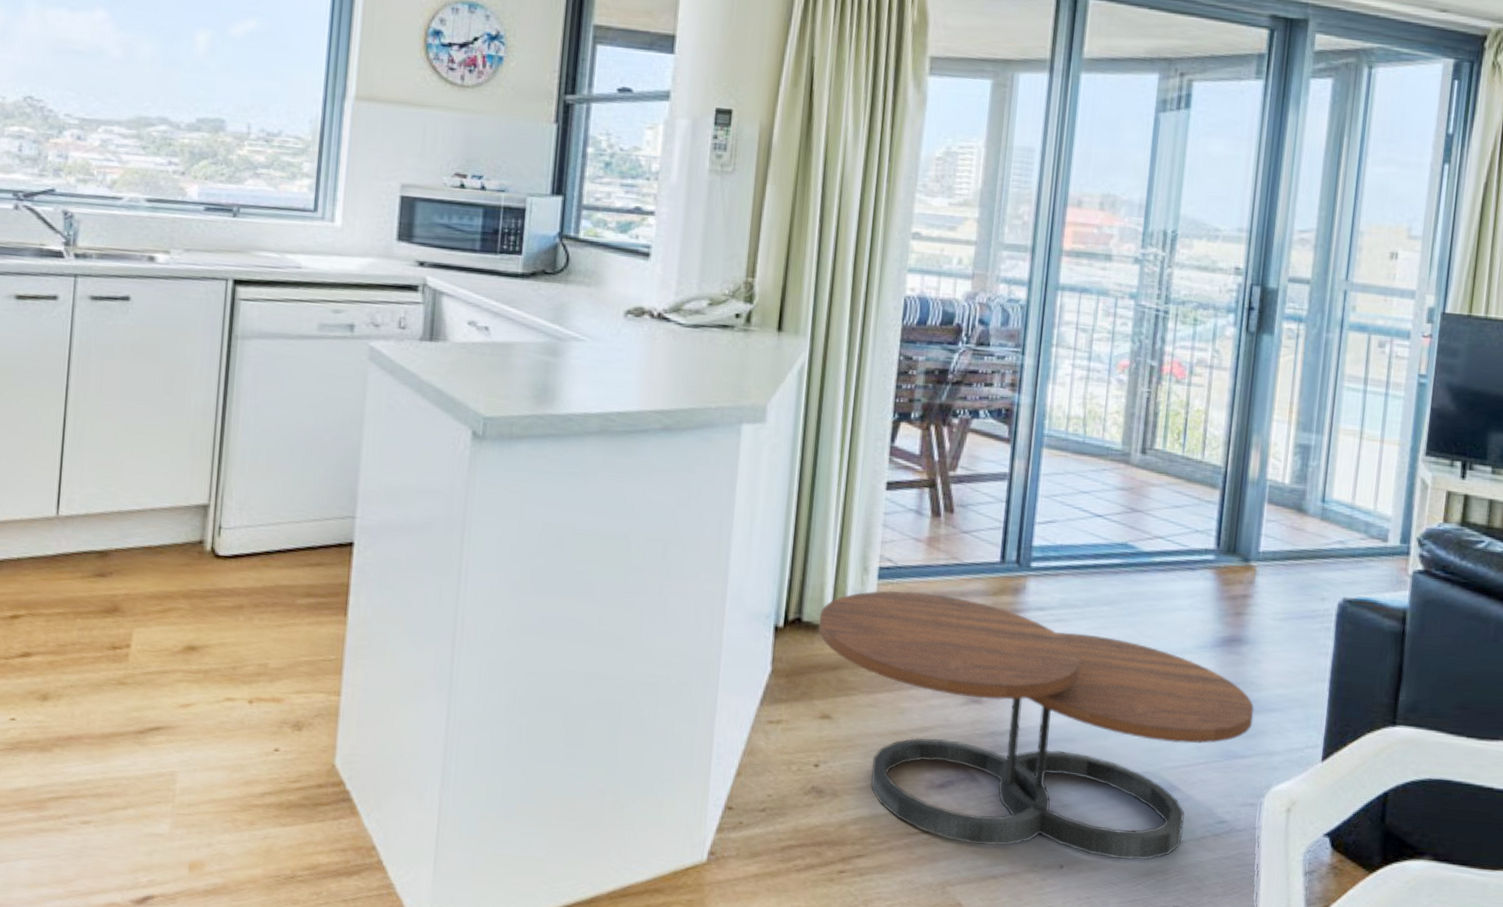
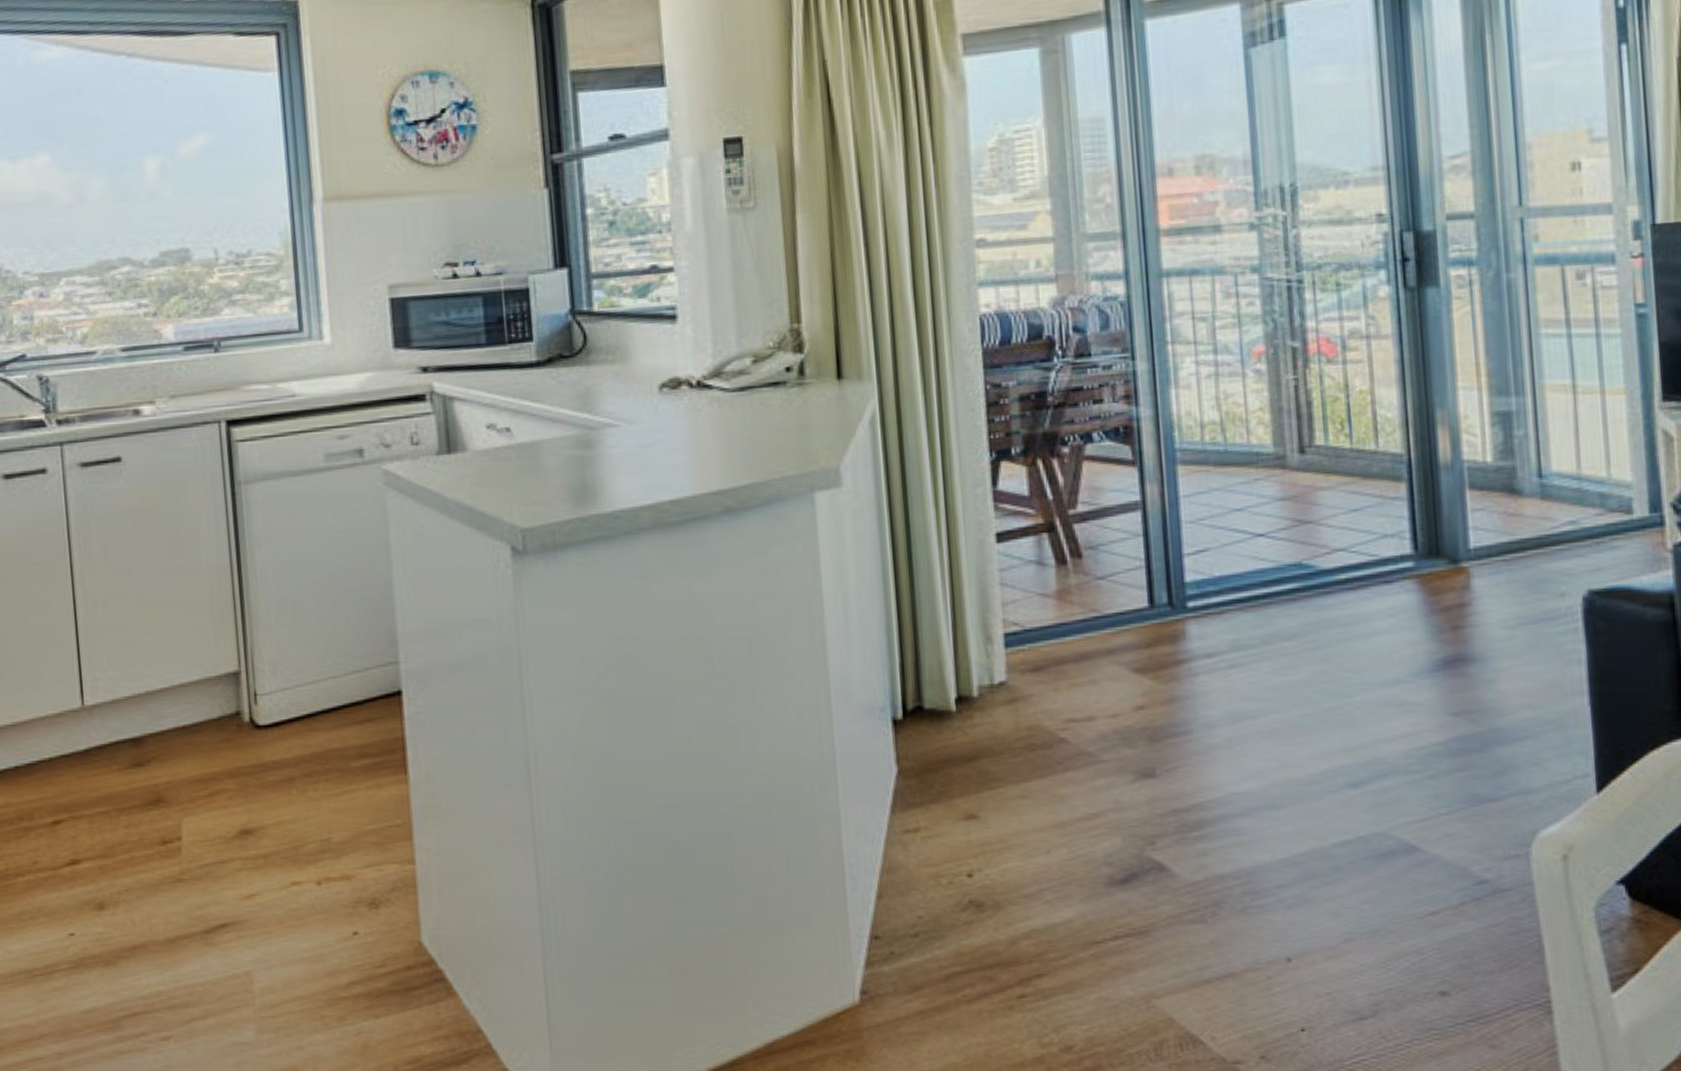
coffee table: present [818,591,1254,861] -> none [943,655,1500,946]

